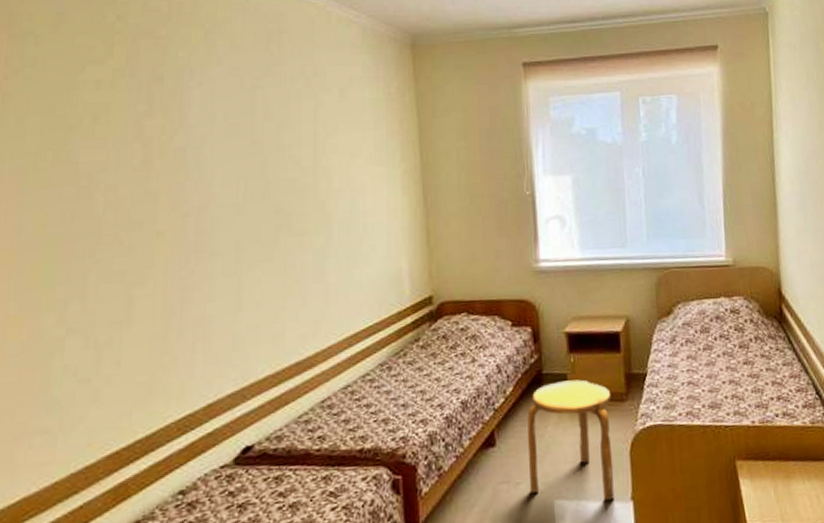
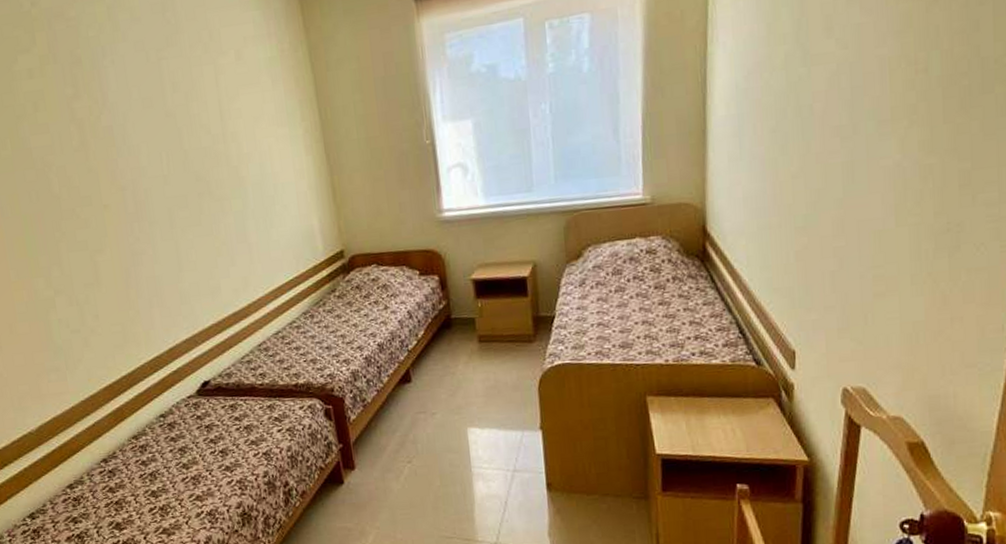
stool: present [527,379,614,501] -> none [439,323,524,429]

